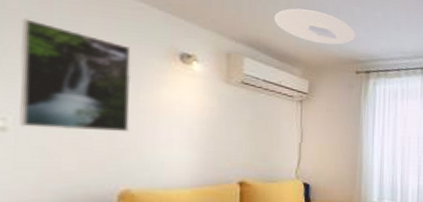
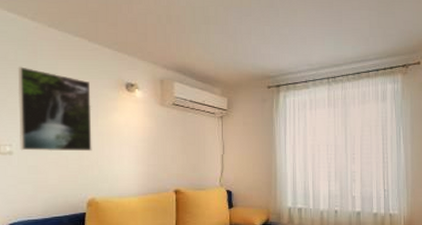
ceiling light: present [274,8,355,45] -> none [196,34,266,64]

